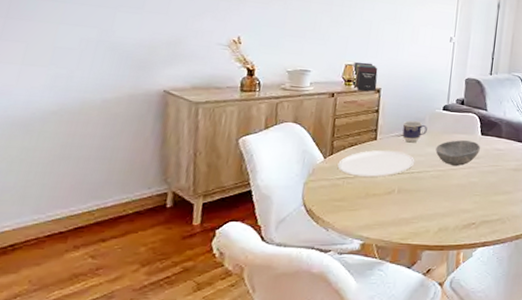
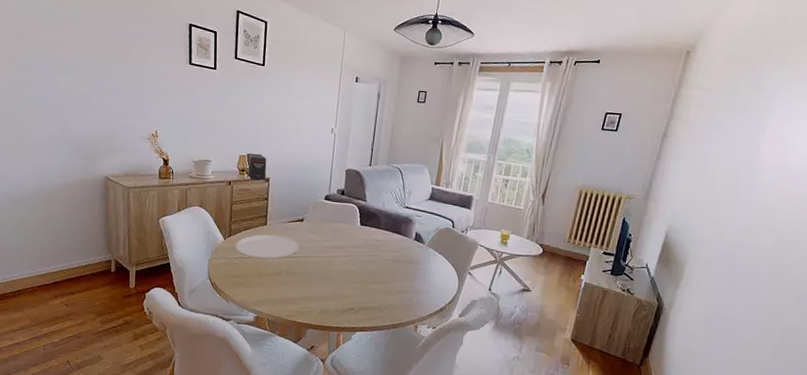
cup: present [402,120,427,143] -> none [288,208,311,230]
bowl: present [435,140,481,167] -> none [318,229,360,254]

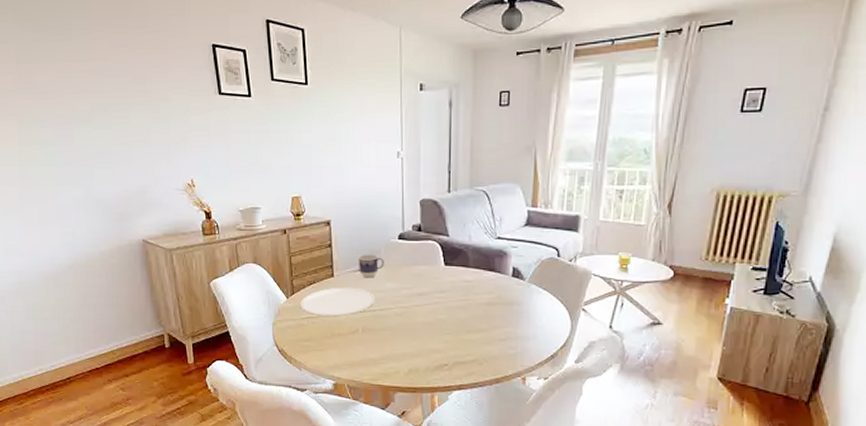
books: present [245,153,267,180] -> none [300,193,326,224]
cup: none [288,208,311,230] -> present [358,253,384,278]

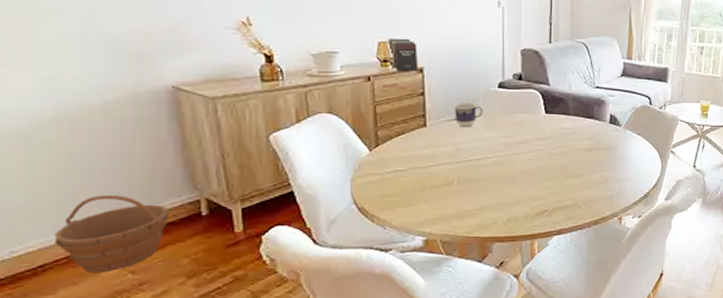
basket: none [75,326,144,388] -> present [54,194,170,274]
books: none [300,193,326,224] -> present [388,38,419,71]
plate: present [300,287,376,317] -> none [386,137,473,169]

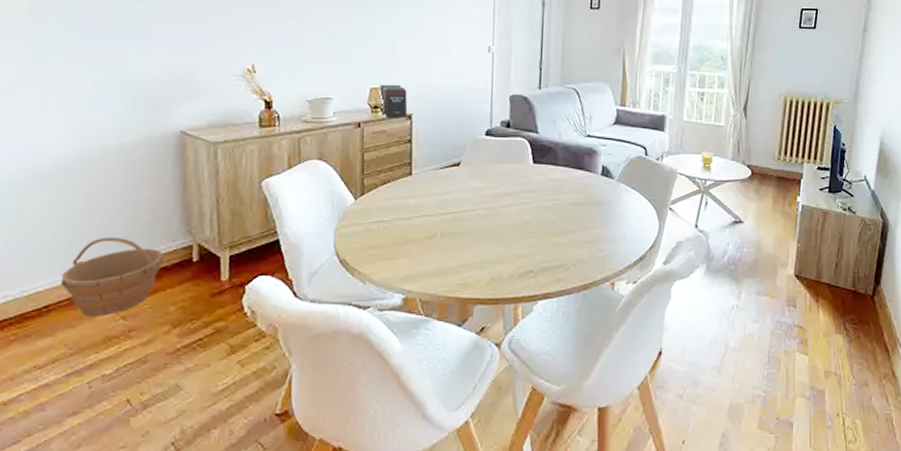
cup: present [454,101,483,127] -> none [440,149,469,177]

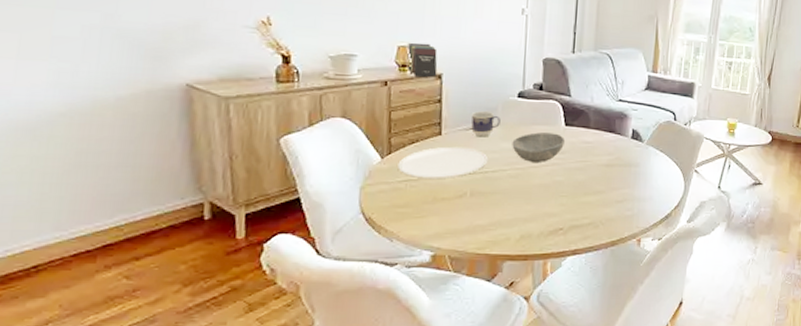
basket: present [60,236,164,317] -> none [50,193,172,277]
plate: none [370,186,458,220] -> present [398,146,489,180]
cup: none [440,149,469,177] -> present [471,110,501,137]
bowl: none [480,171,534,203] -> present [512,132,566,164]

